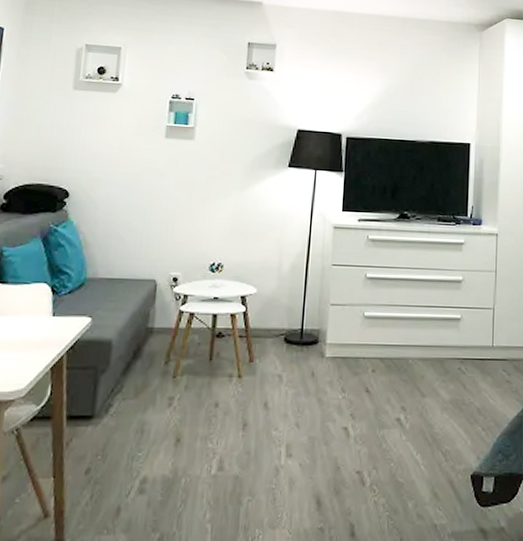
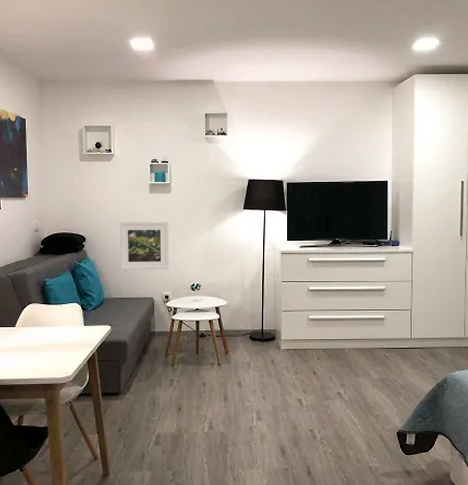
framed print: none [114,173,187,243] -> present [119,221,169,270]

